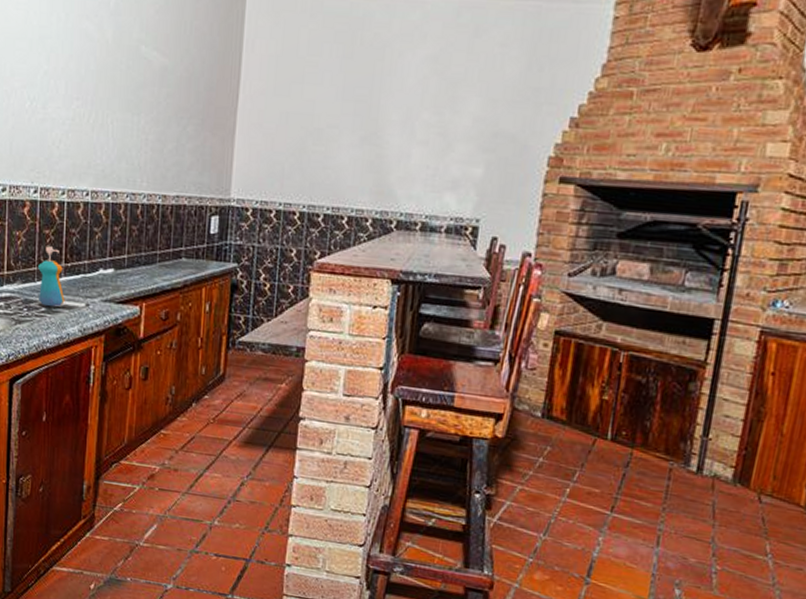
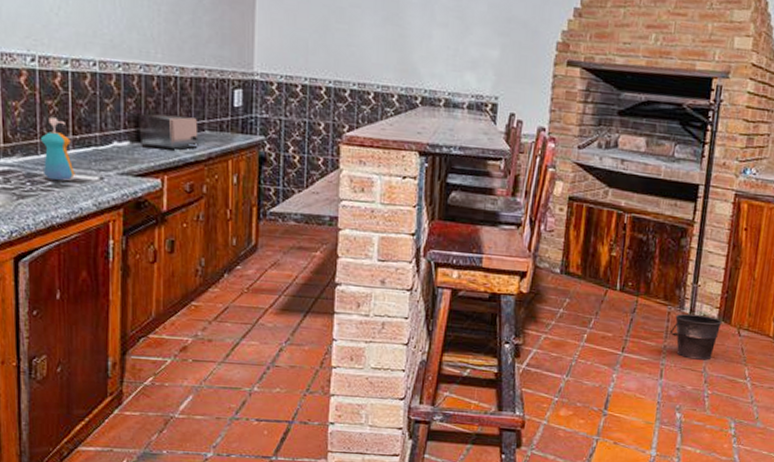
toaster: none [122,241,176,280] -> present [139,113,198,152]
bucket: none [670,471,738,529] -> present [669,313,722,360]

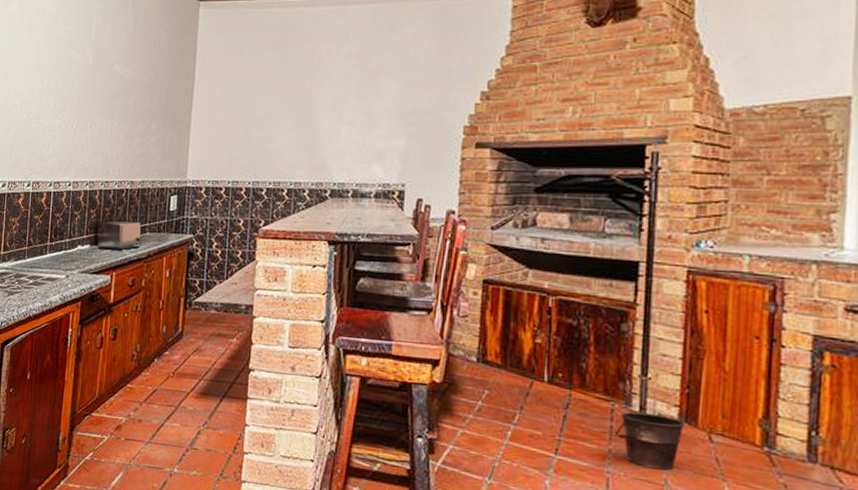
soap dispenser: present [41,117,75,181] -> none [28,229,49,279]

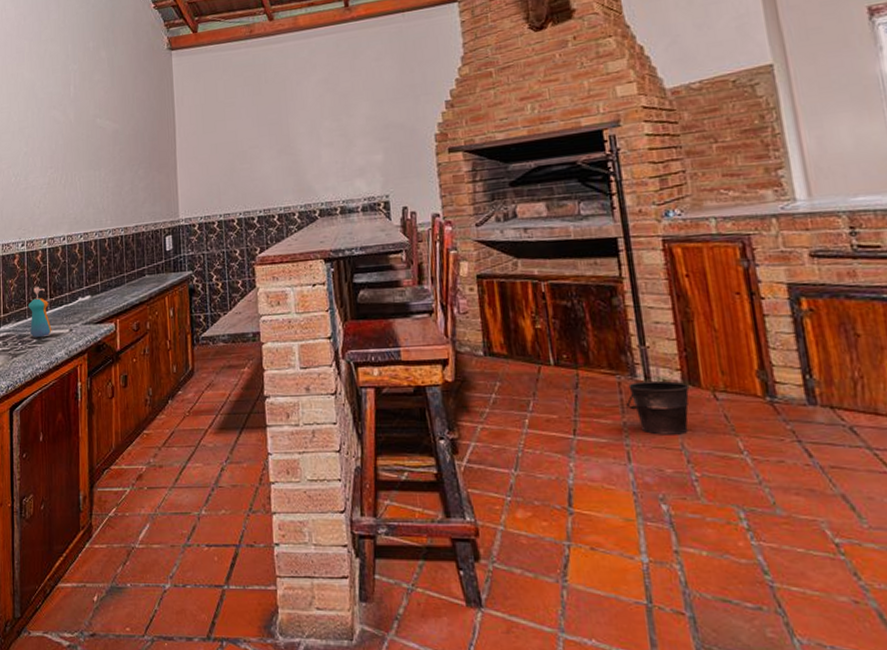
soap dispenser: none [28,229,49,279] -> present [28,287,52,337]
toaster: present [97,220,141,252] -> none [96,266,141,300]

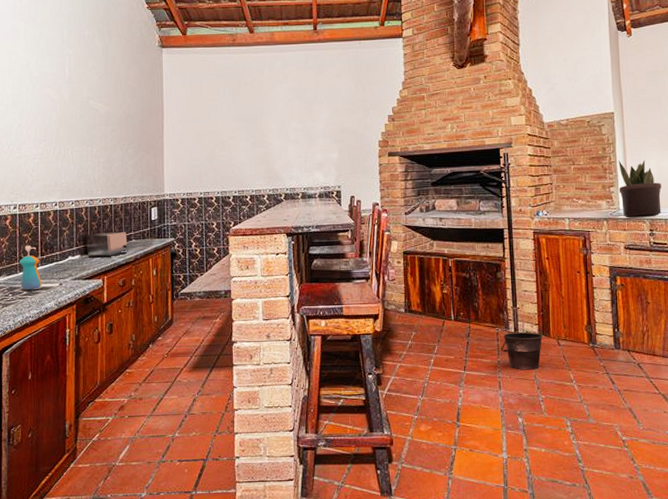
toaster: none [96,266,141,300] -> present [86,231,128,259]
planter: none [787,127,867,213] -> present [618,160,662,219]

